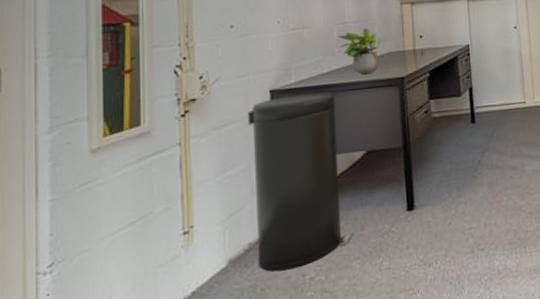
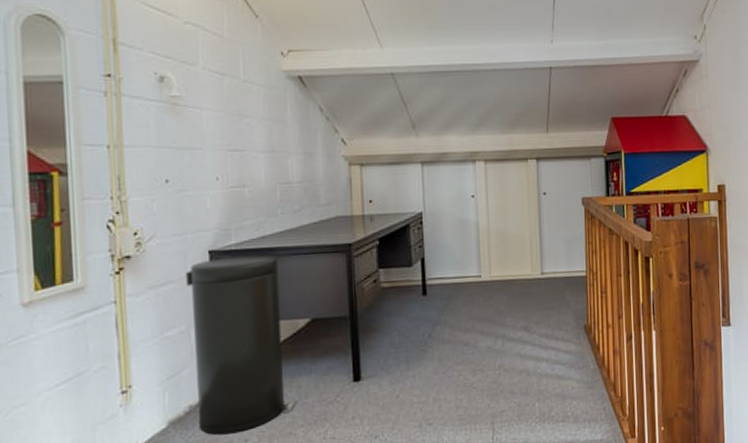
potted plant: present [337,28,382,75] -> none [280,190,328,239]

